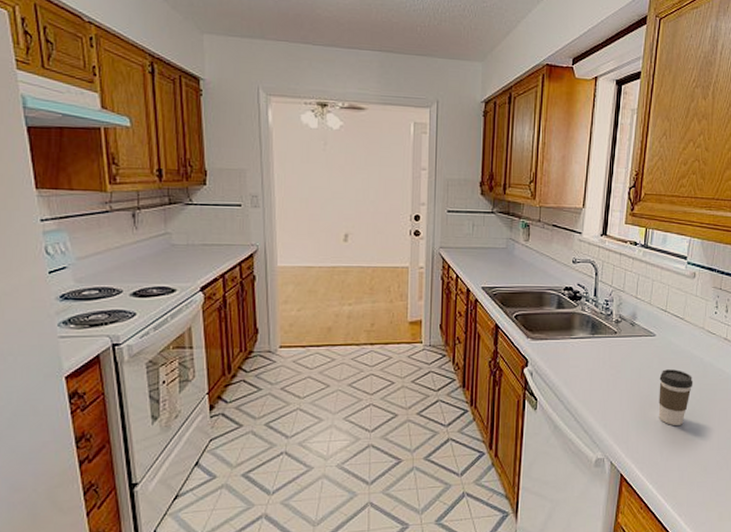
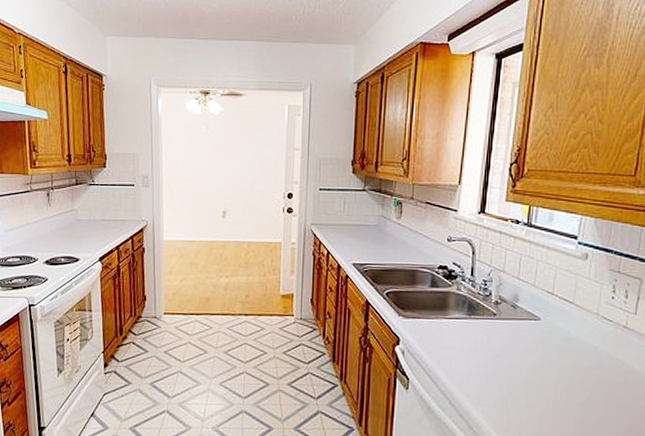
coffee cup: present [658,369,694,425] -> none [544,356,586,418]

